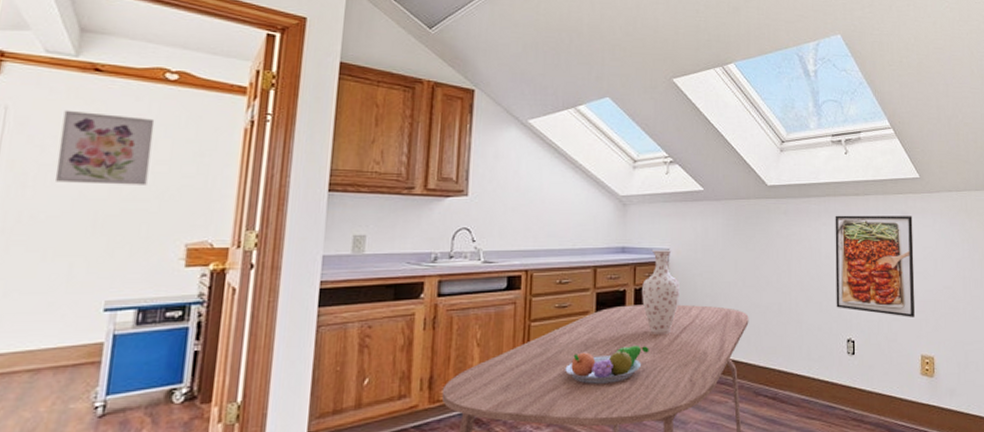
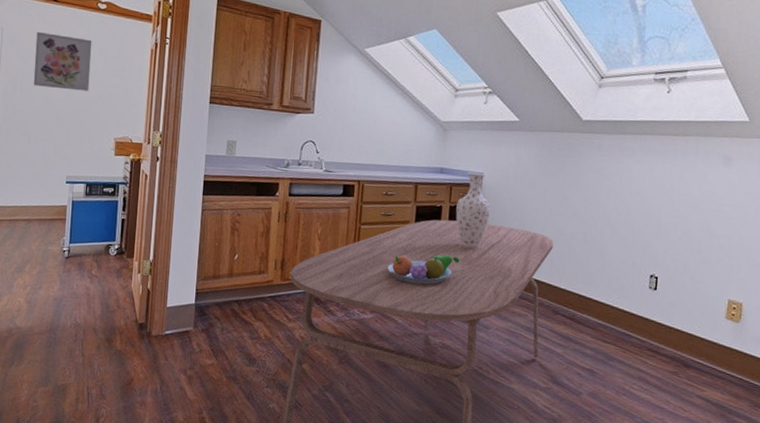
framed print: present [835,215,915,317] -> none [642,154,736,262]

